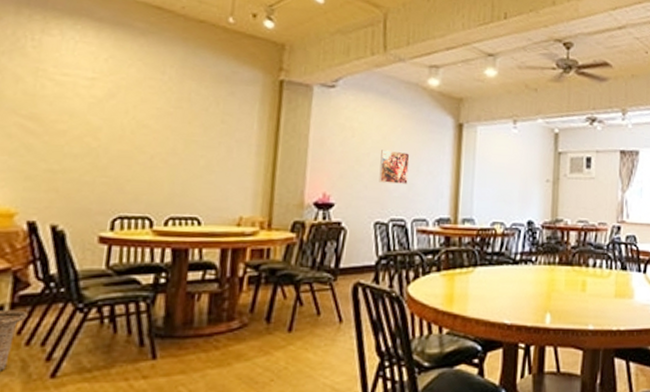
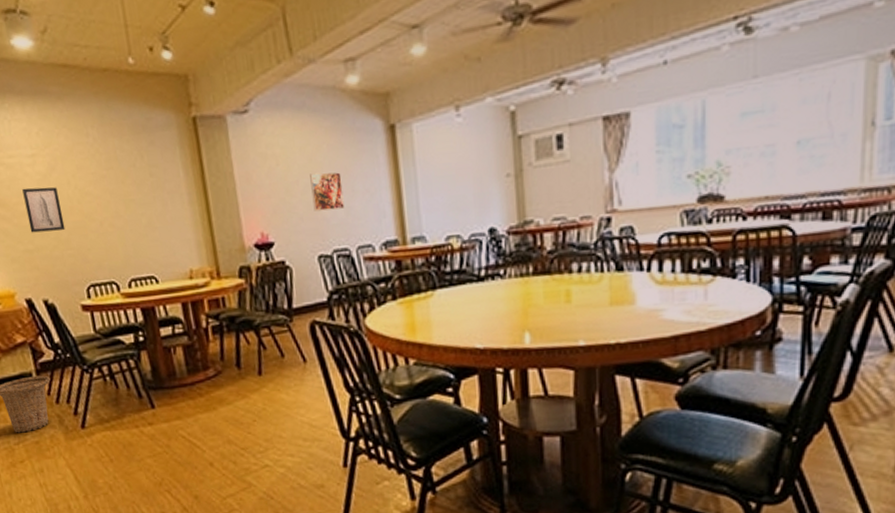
wall art: none [61,107,111,156] -> present [22,187,66,233]

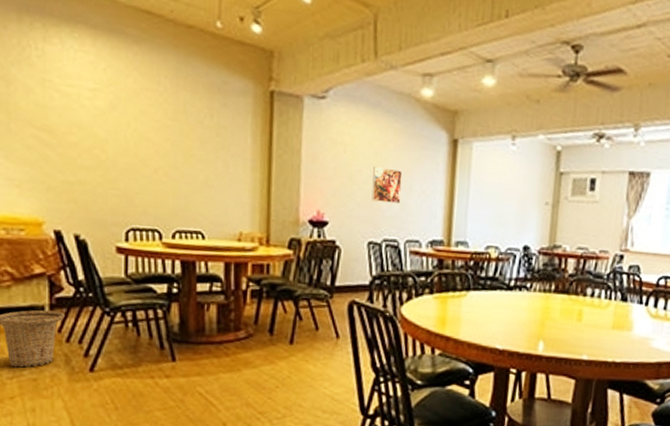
wall art: present [22,187,66,233] -> none [75,119,115,169]

